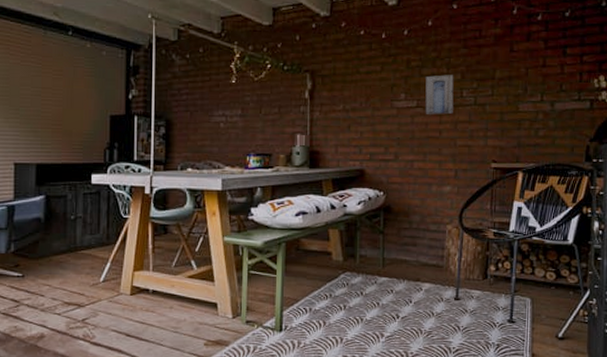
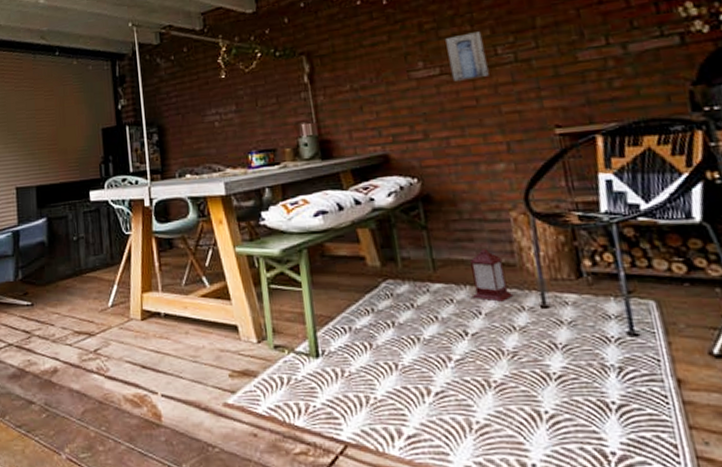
lantern: none [407,248,437,294] -> present [469,243,514,302]

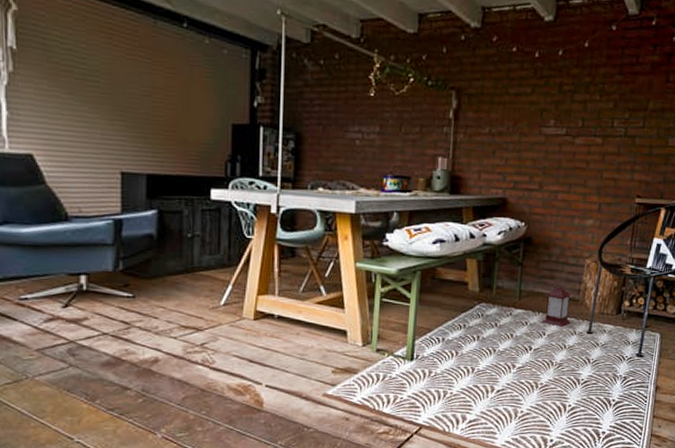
wall art: present [445,31,489,81] -> none [573,102,607,145]

